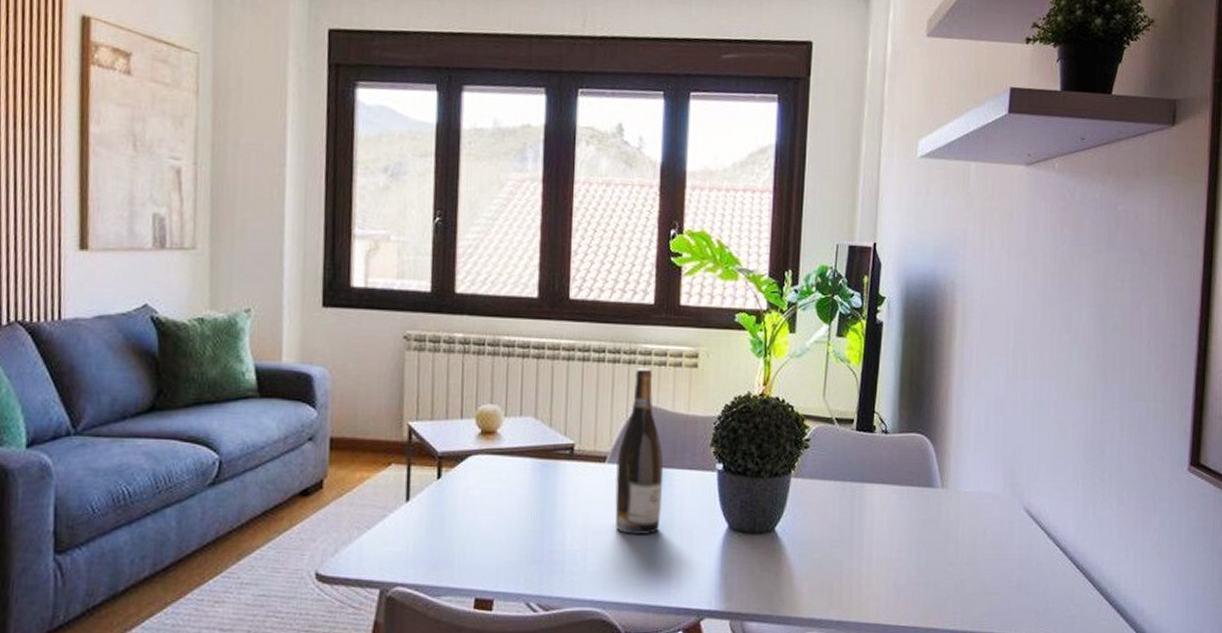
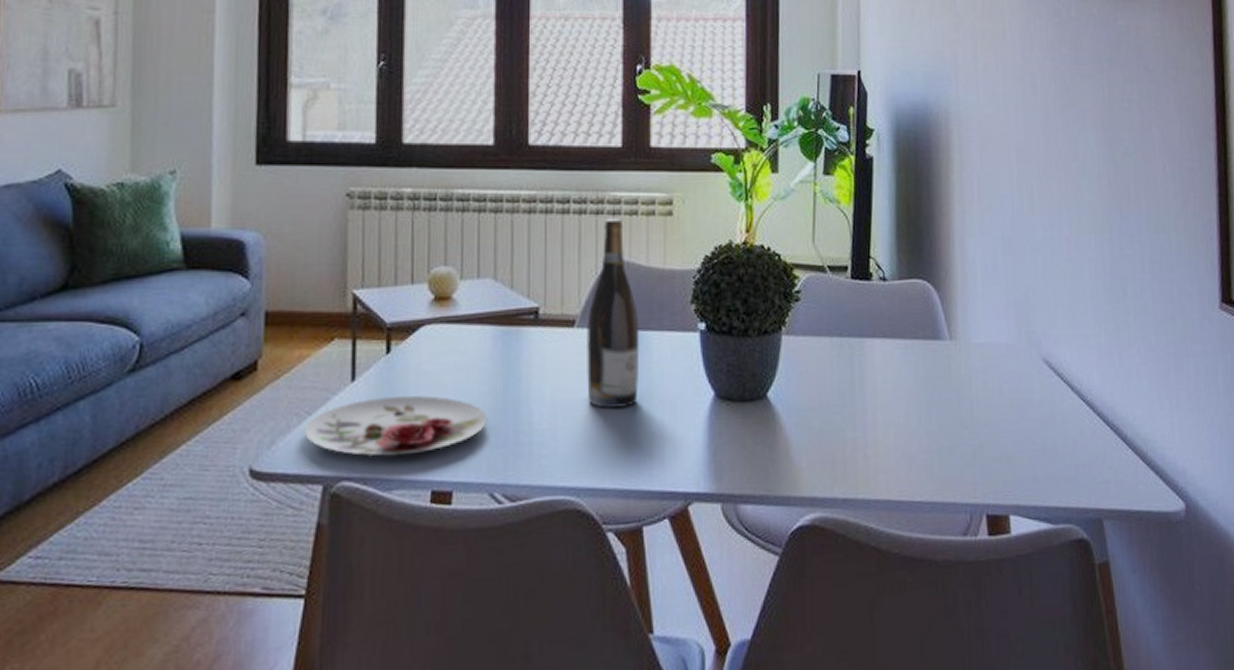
plate: none [363,517,527,567] -> present [303,396,488,457]

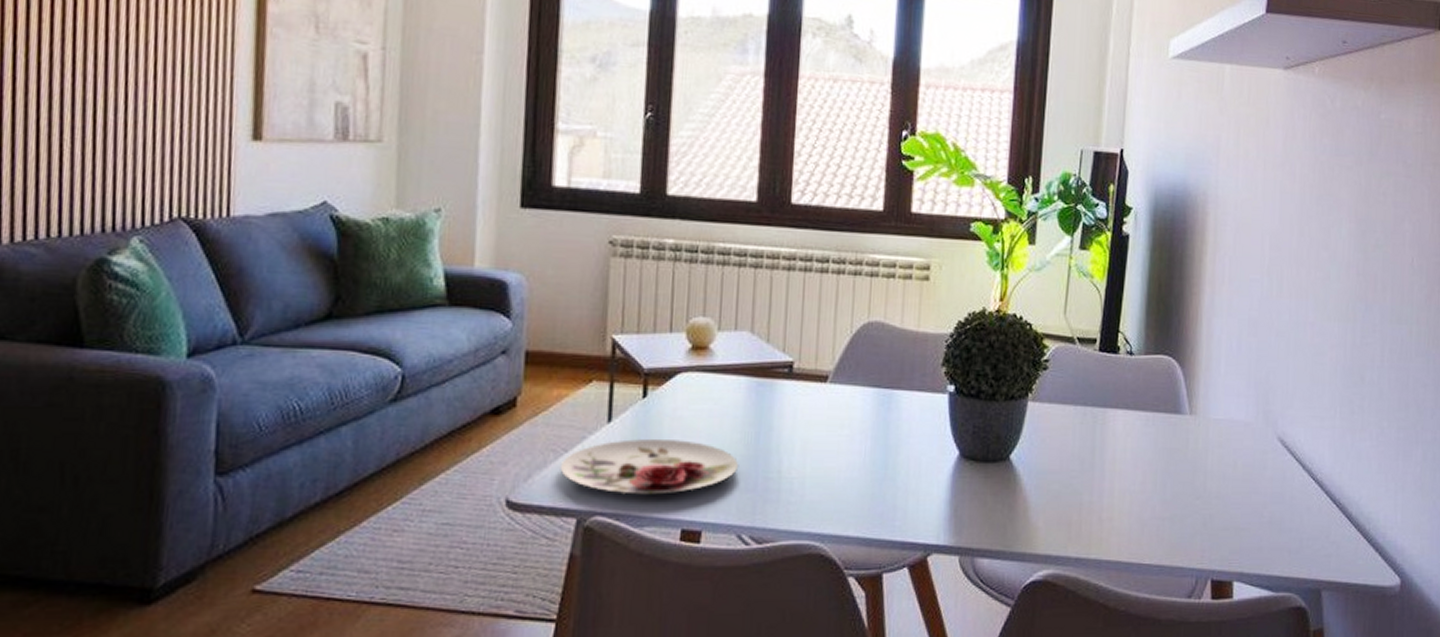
wine bottle: present [587,218,640,408] -> none [836,279,891,461]

